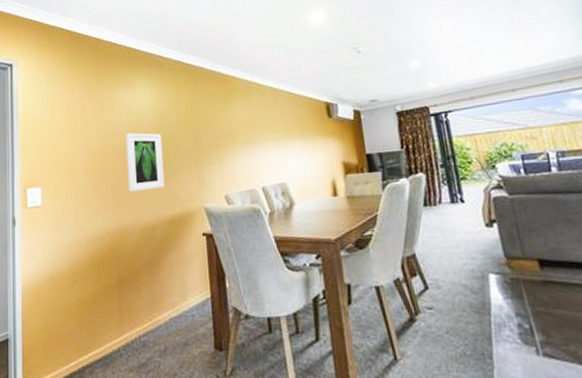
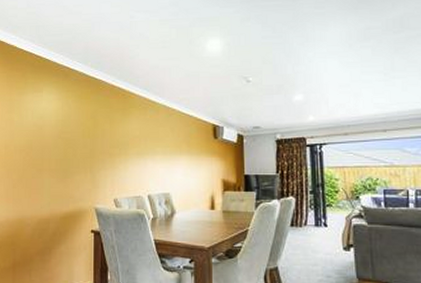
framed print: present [125,132,165,192] -> none [28,134,62,187]

